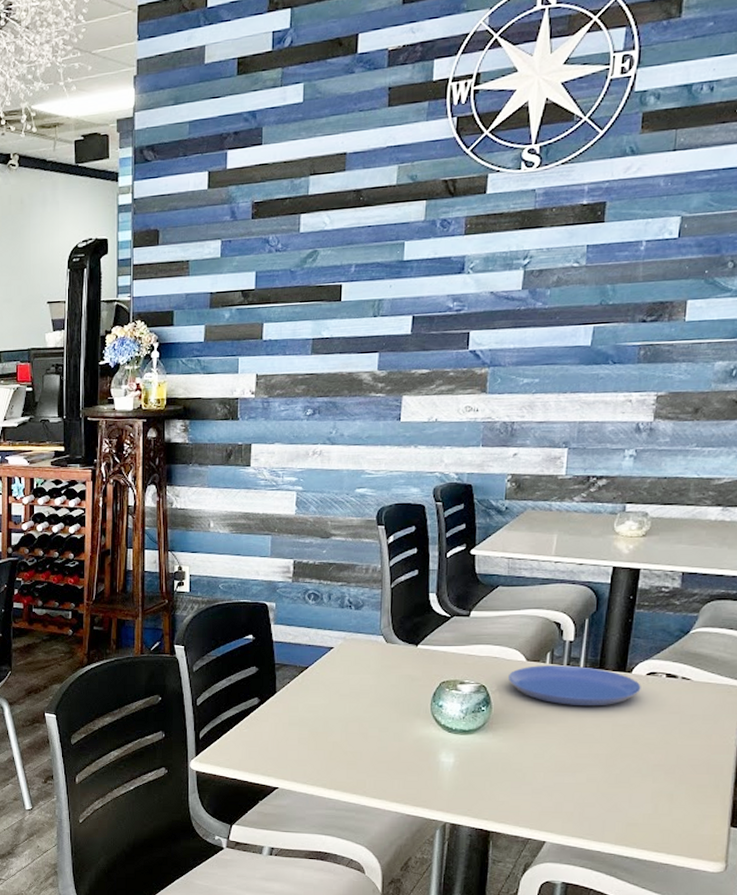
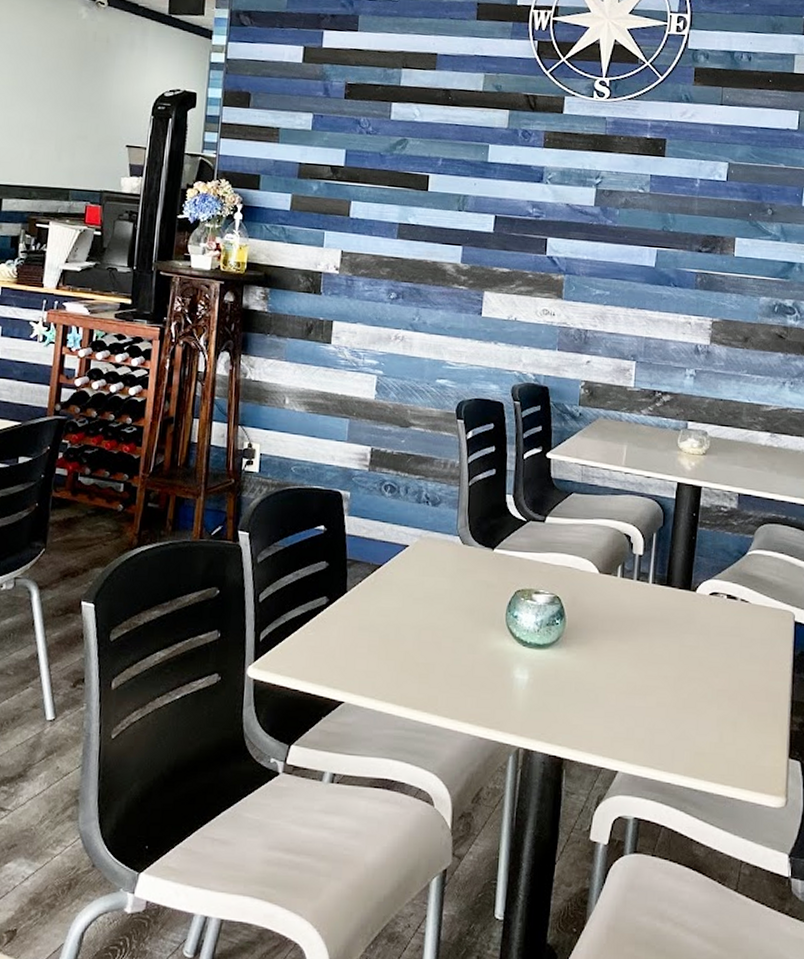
plate: present [507,665,641,706] -> none [581,578,705,625]

